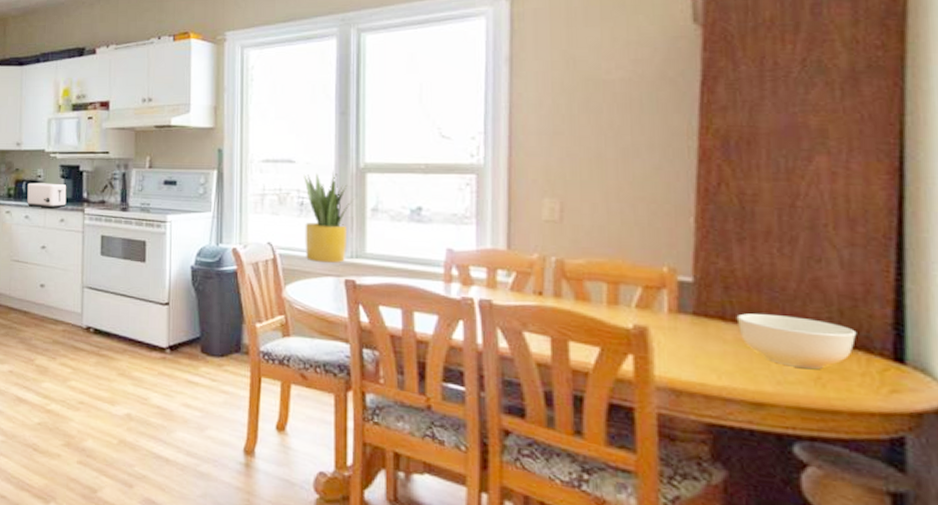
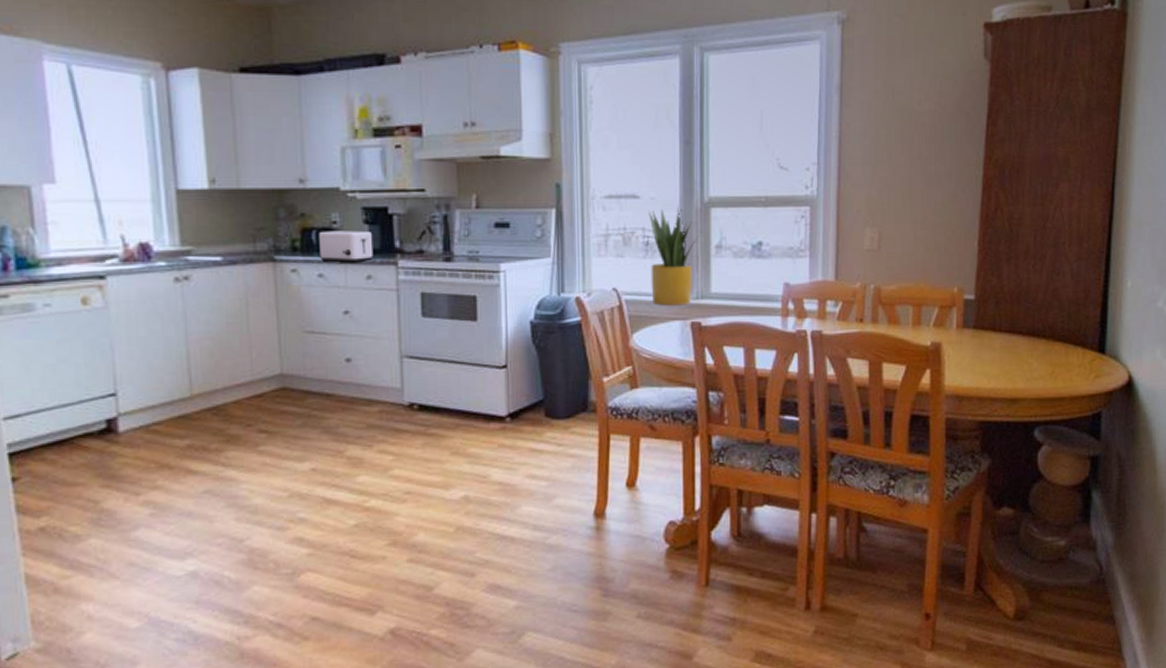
bowl: present [736,313,857,370] -> none [1003,322,1078,366]

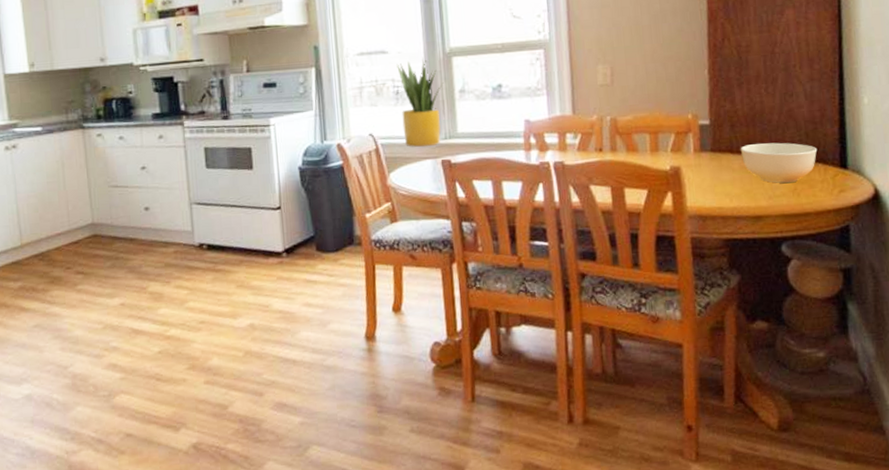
toaster: present [319,230,374,263] -> none [118,98,163,126]
bowl: none [1003,322,1078,366] -> present [740,142,818,184]

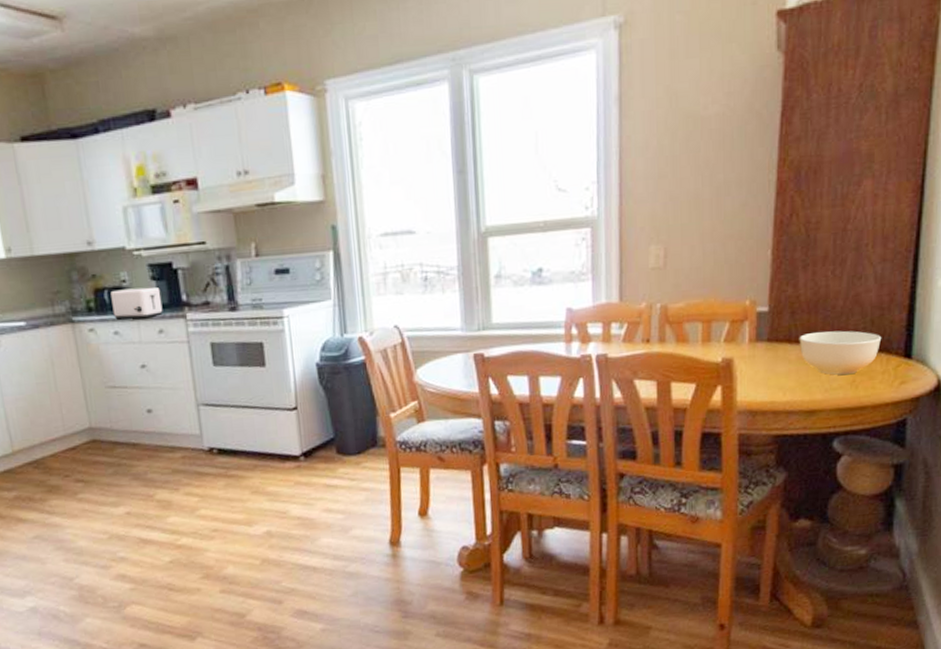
toaster: none [118,98,163,126] -> present [110,287,163,320]
planter: present [397,57,444,147] -> none [425,237,478,340]

